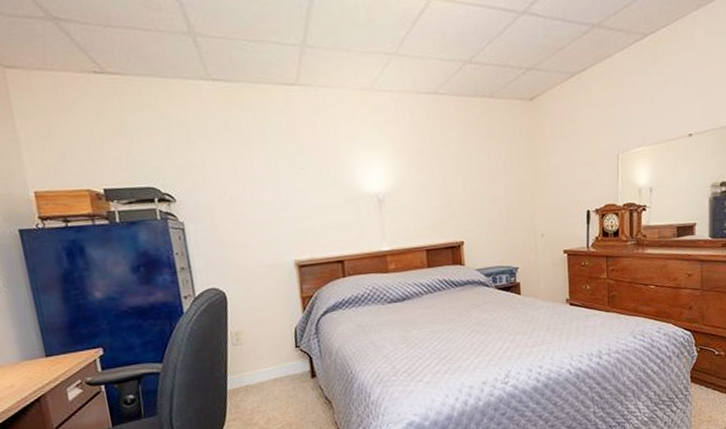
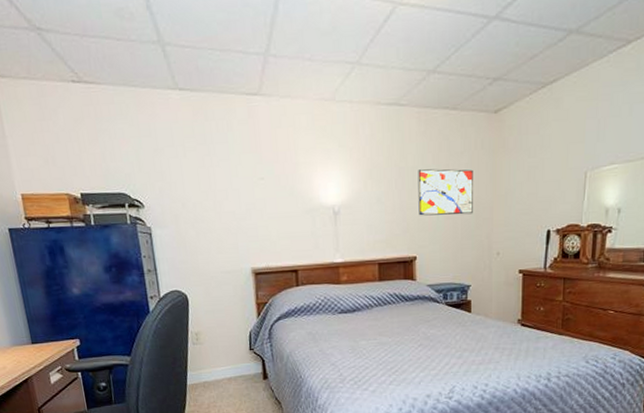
wall art: none [460,154,516,201] -> present [418,169,473,216]

